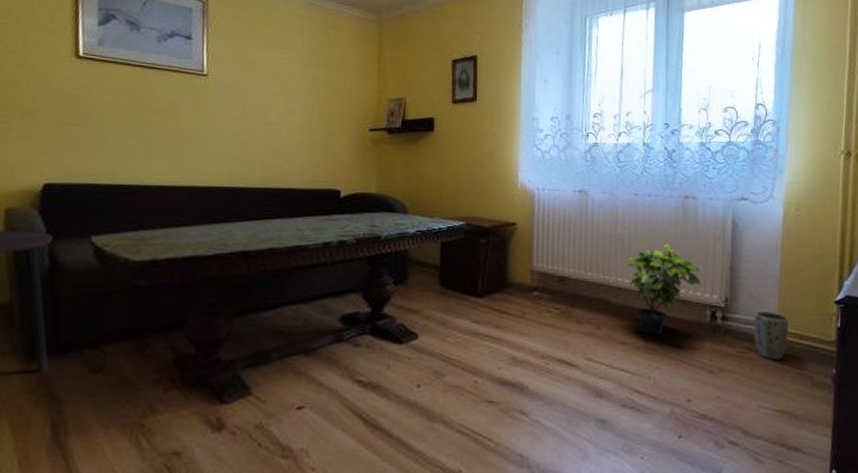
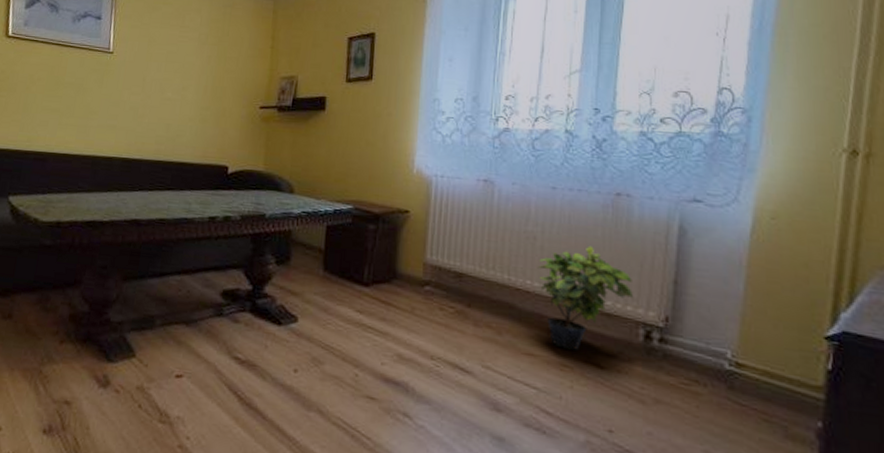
plant pot: present [753,311,789,360] -> none [703,337,754,400]

